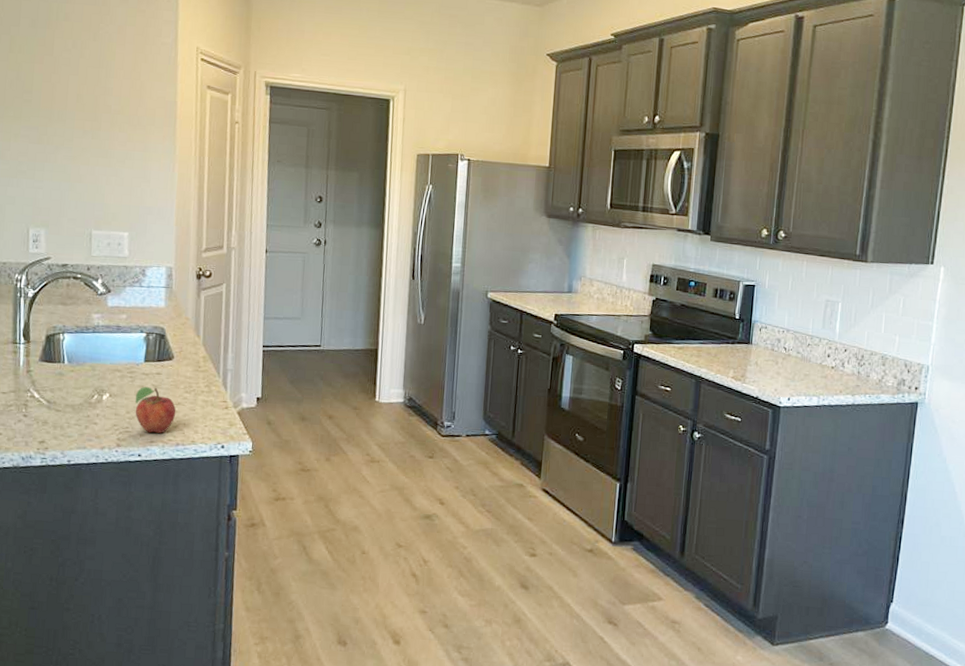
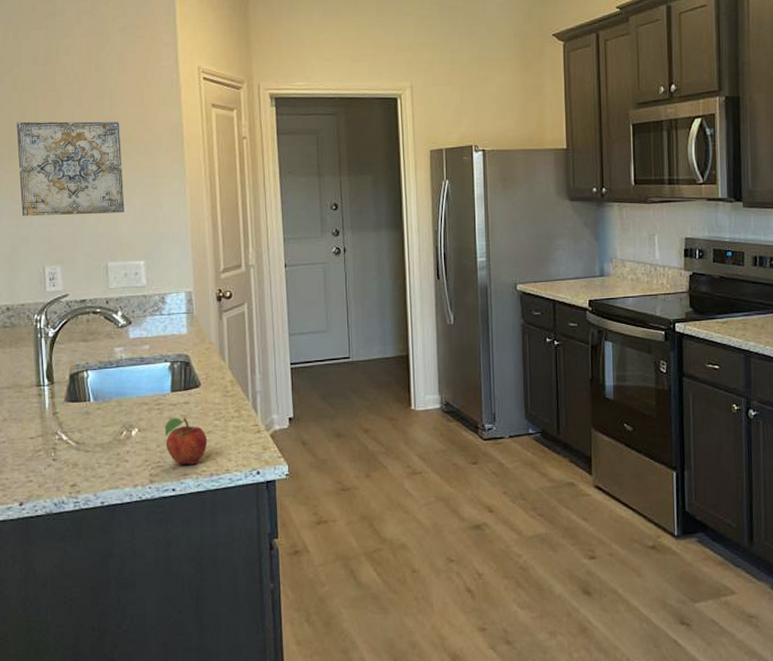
wall art: none [10,82,115,183] -> present [16,121,125,217]

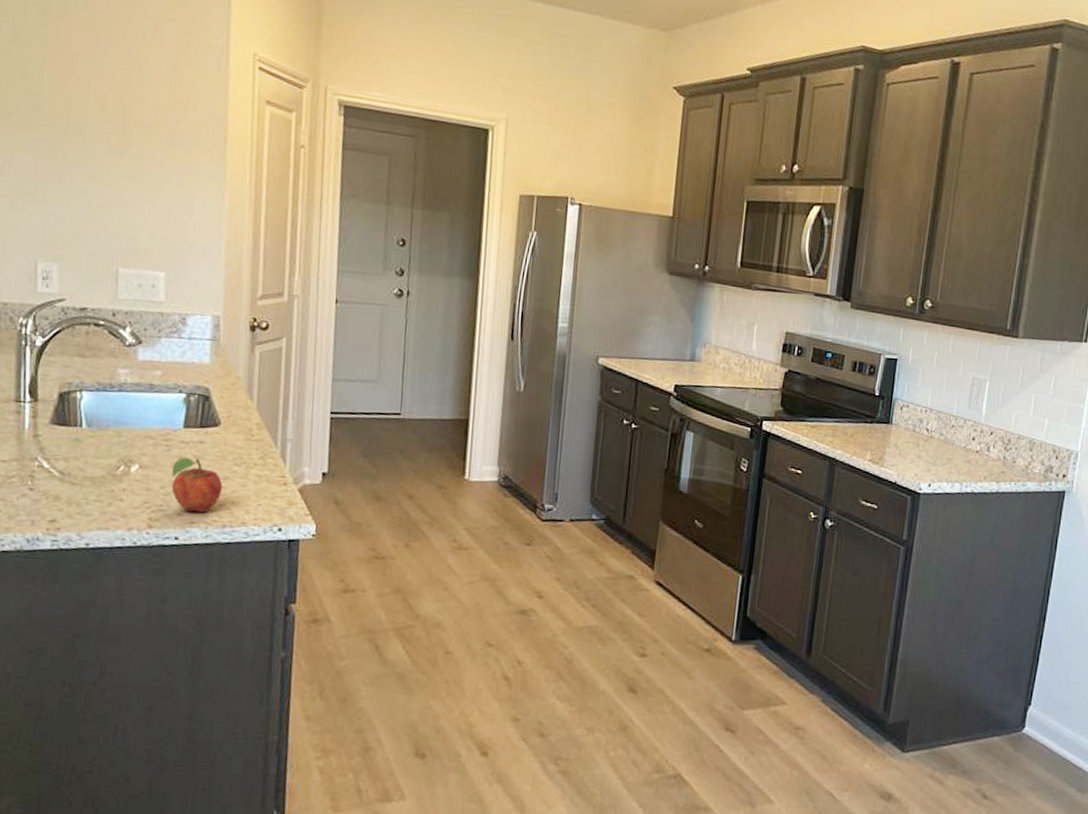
wall art: present [16,121,125,217] -> none [13,82,149,212]

